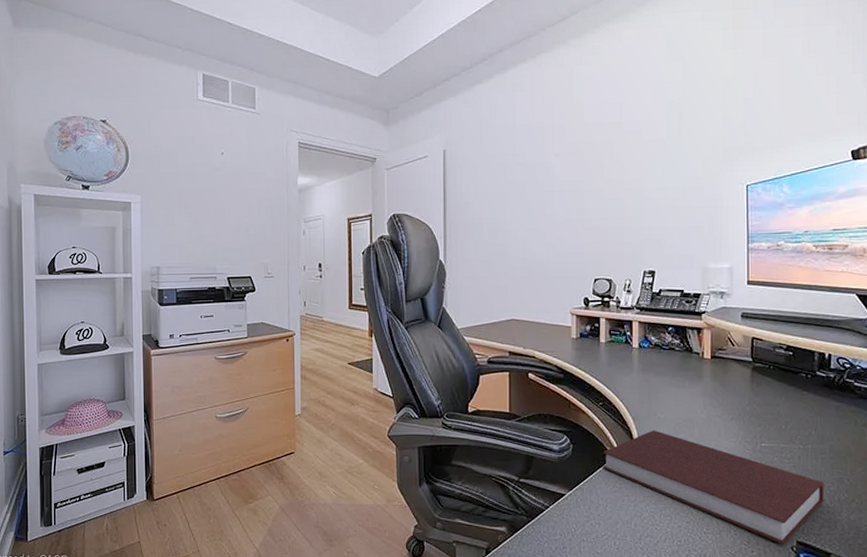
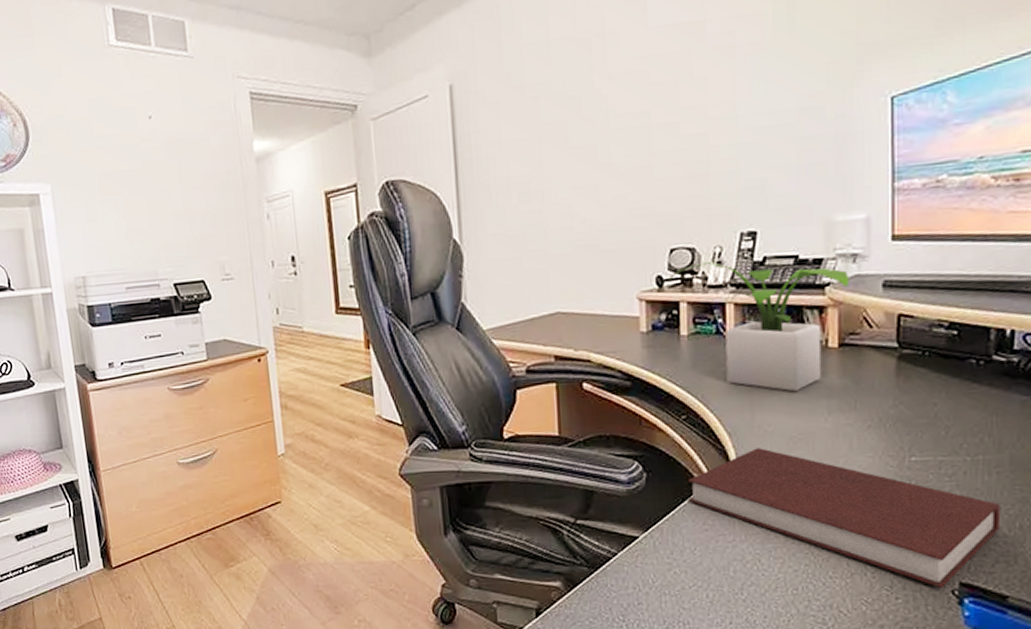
potted plant: none [592,291,718,390] -> present [668,262,848,392]

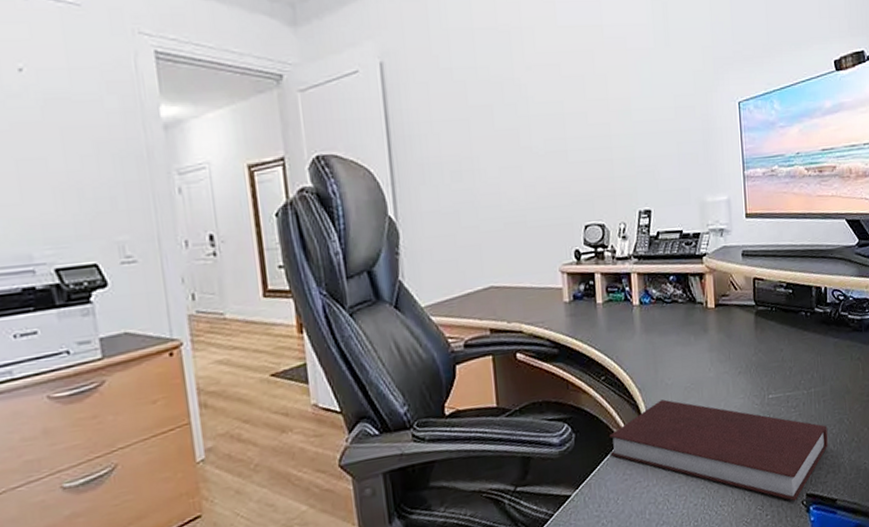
potted plant: present [668,262,848,392] -> none [584,237,719,348]

